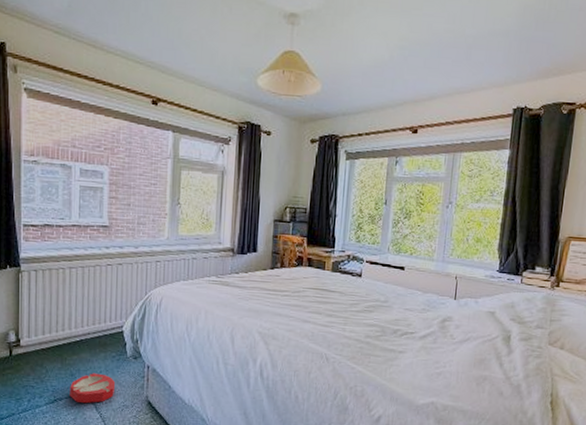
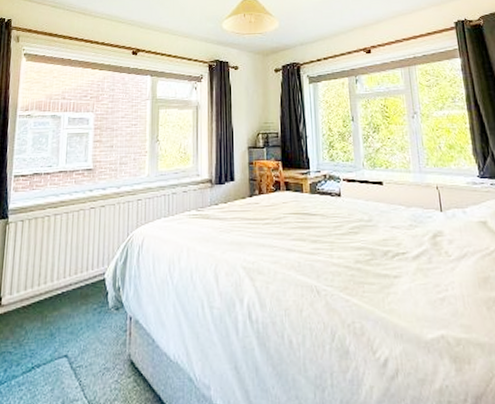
ashtray: present [70,373,116,403] -> none [48,330,97,368]

